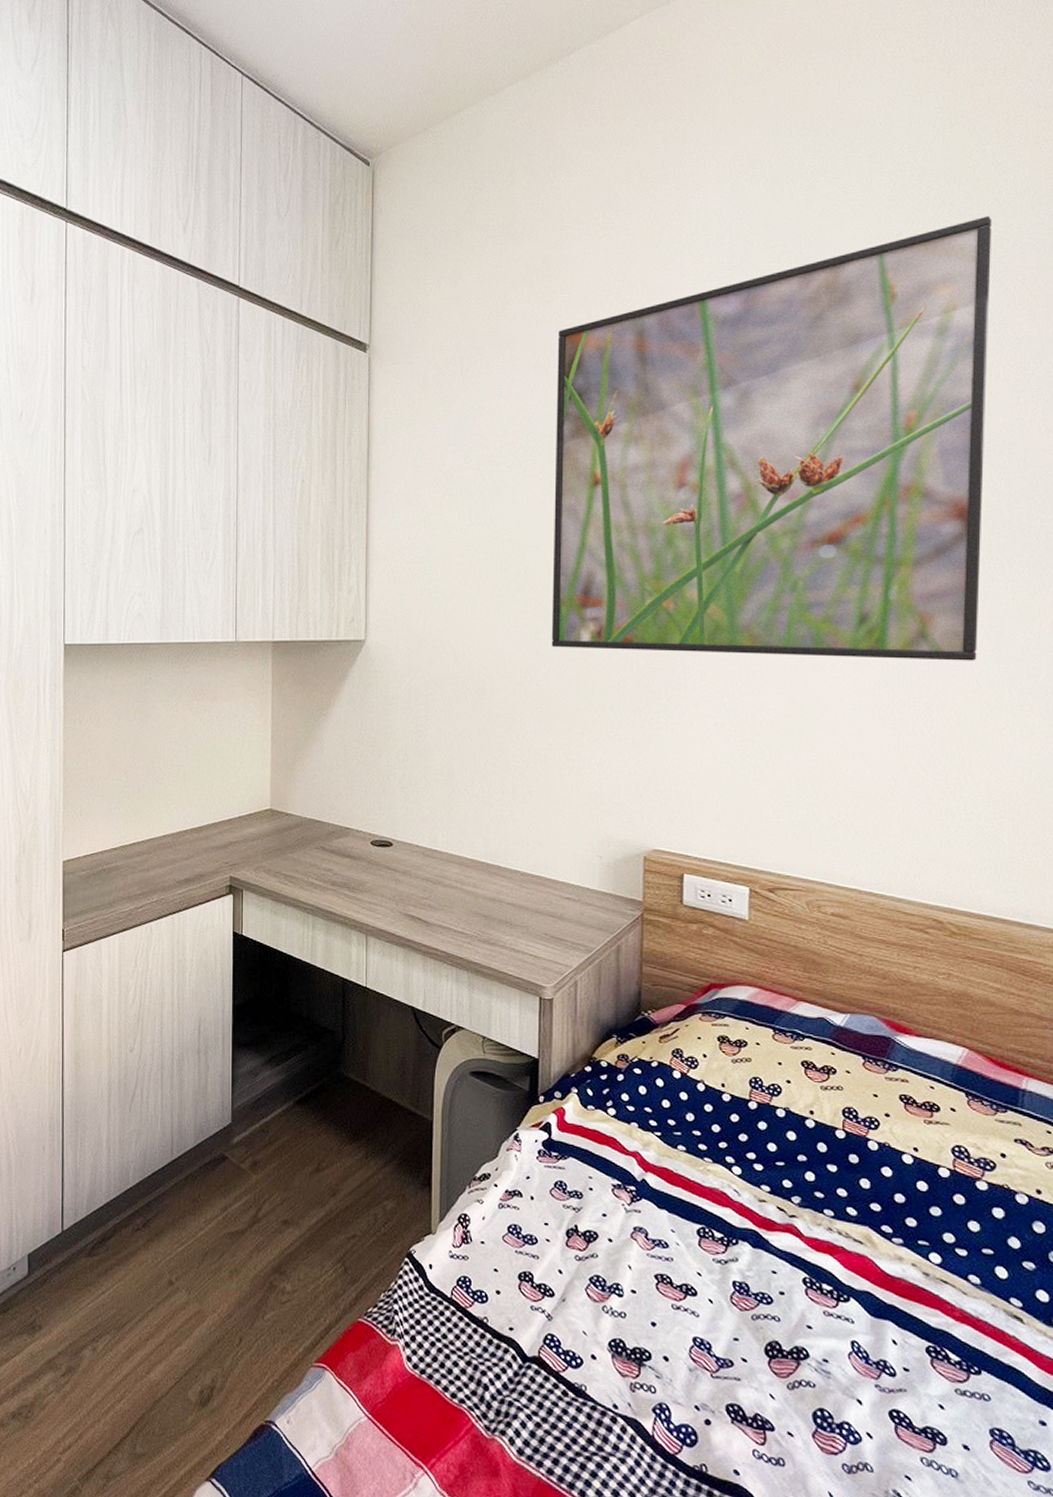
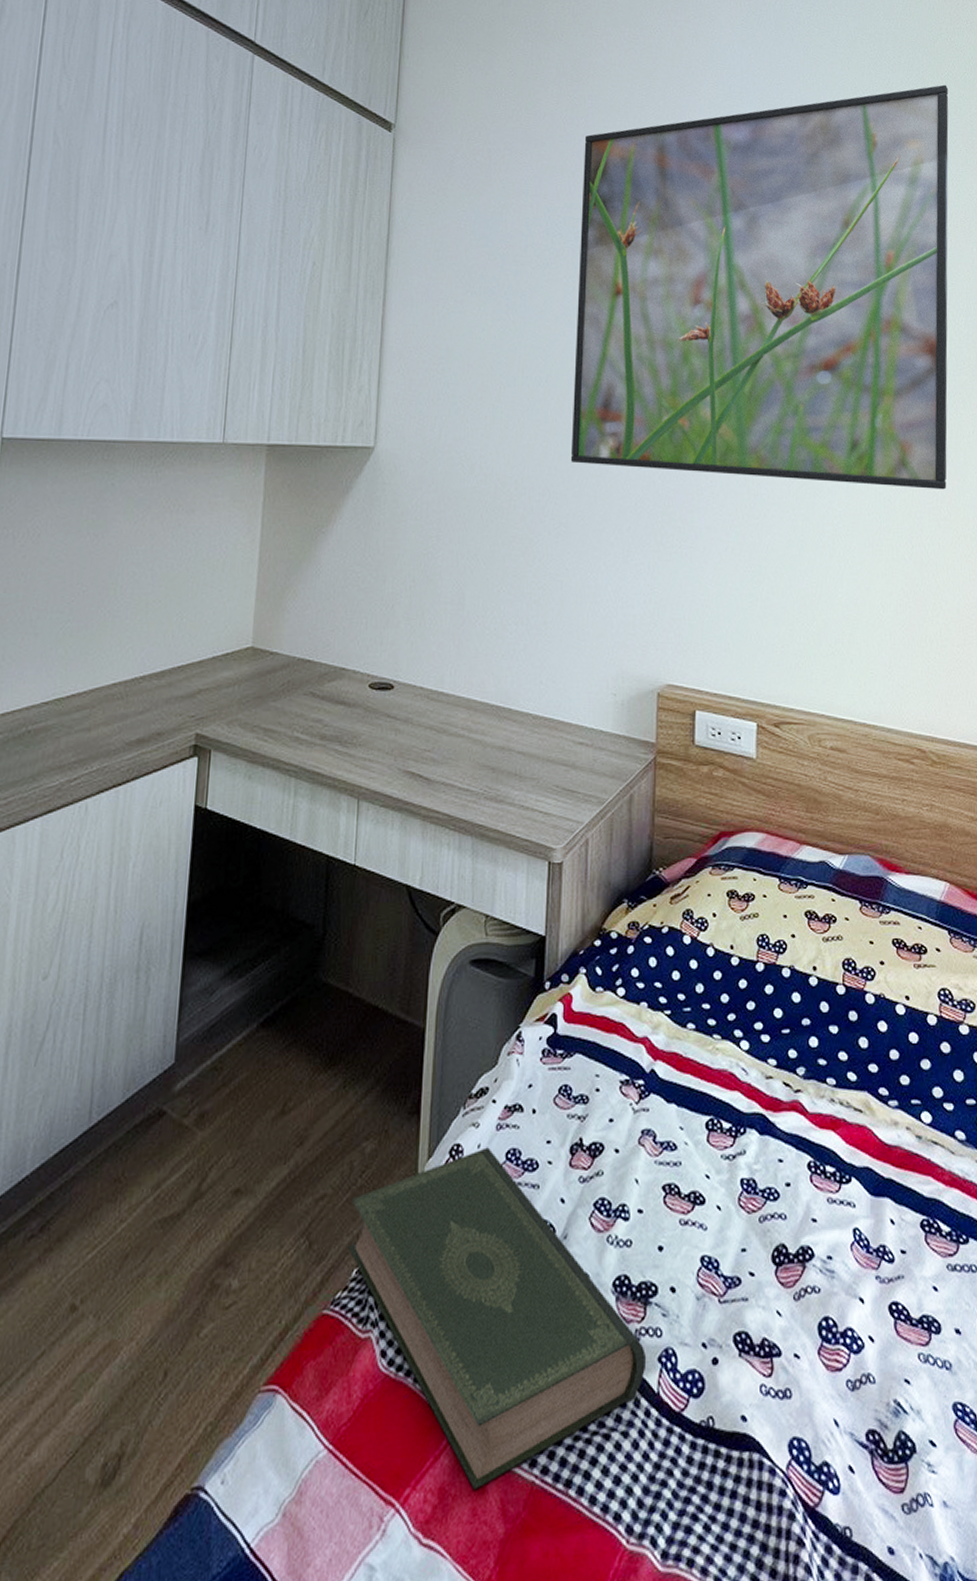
book: none [377,1220,642,1472] -> present [348,1147,647,1490]

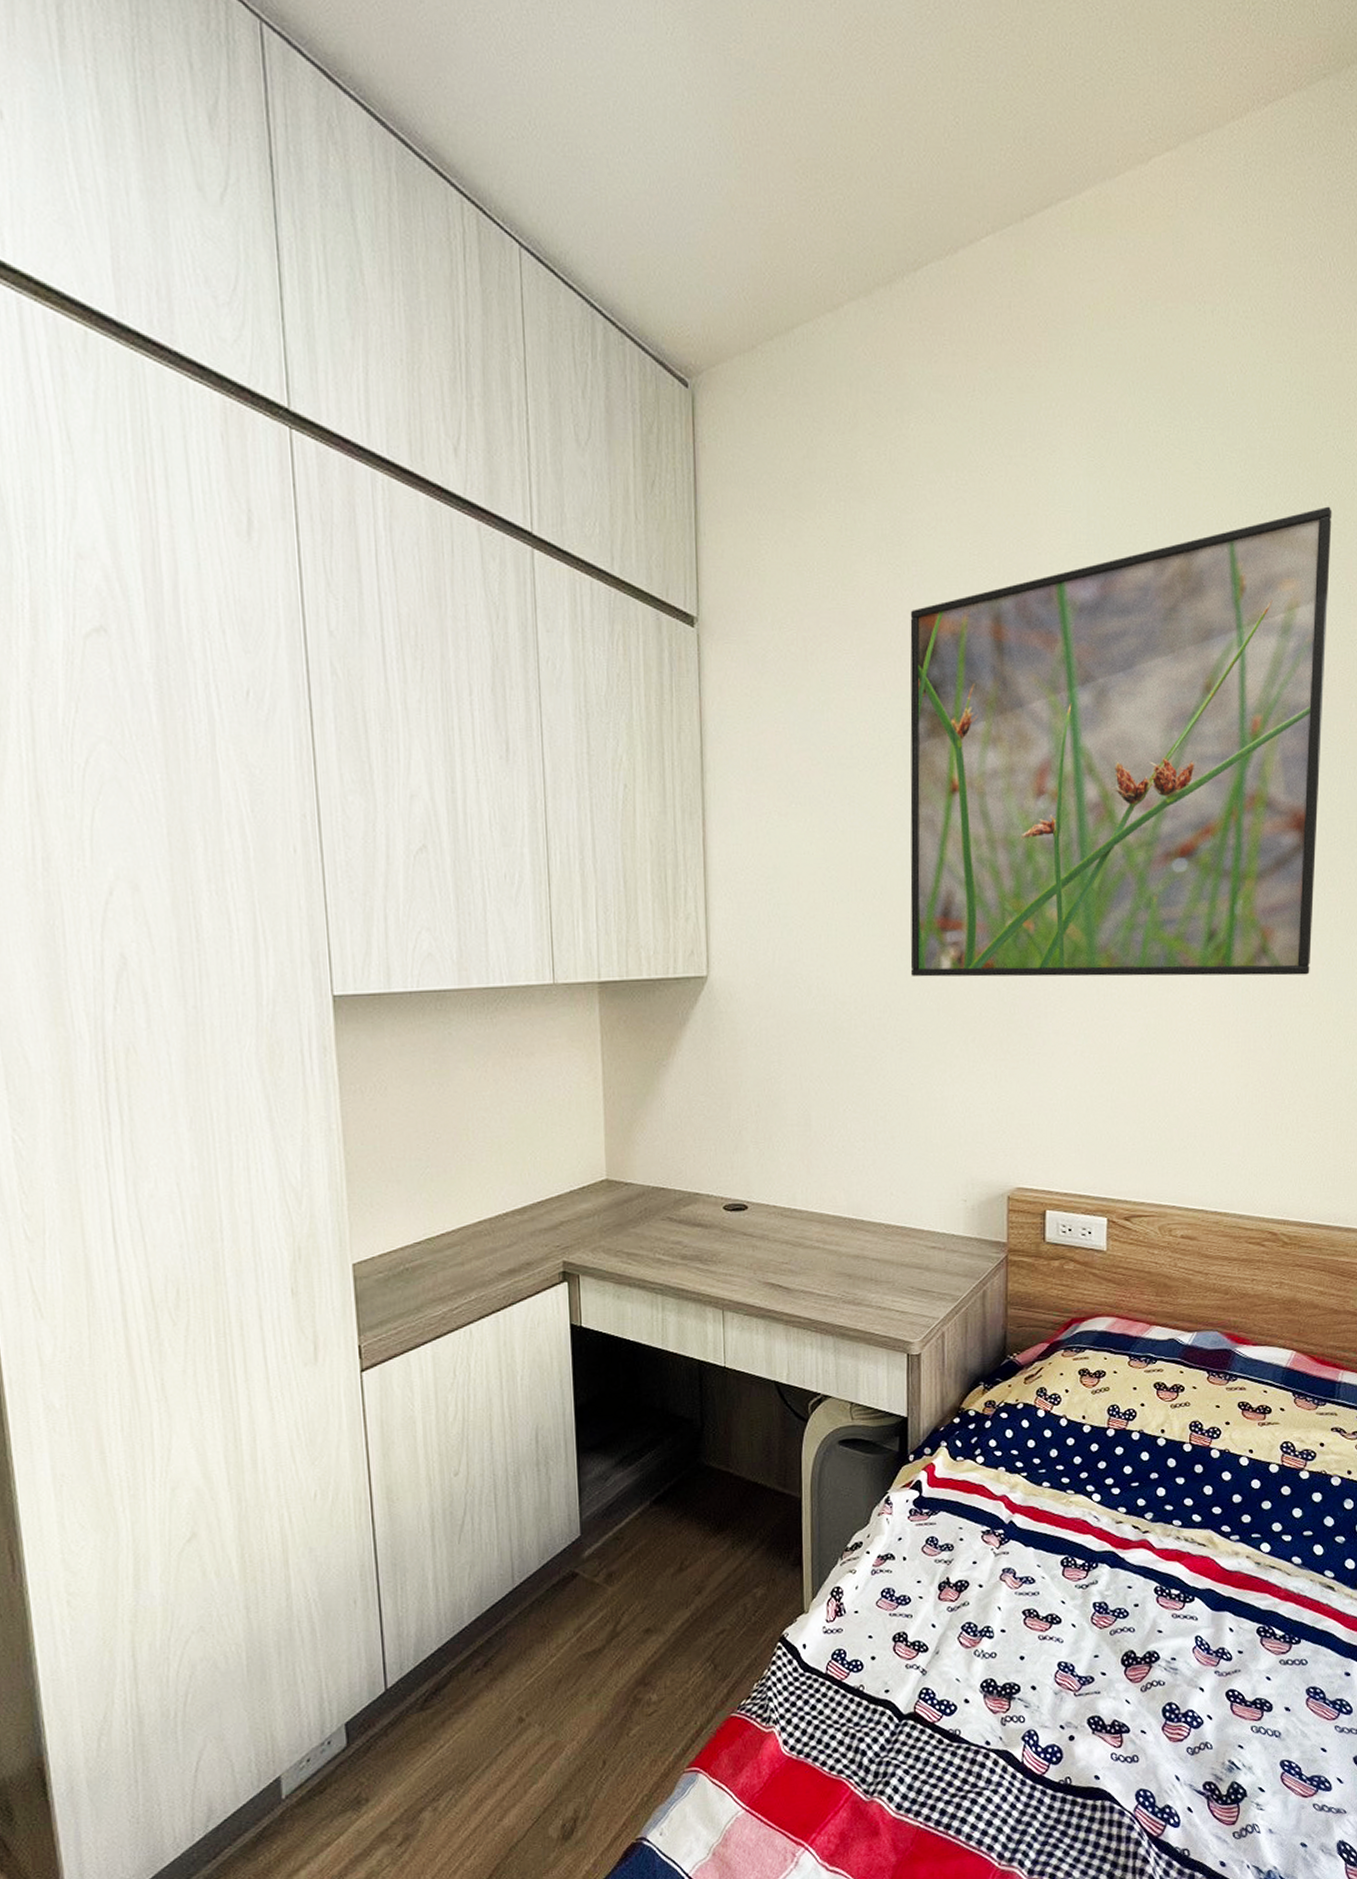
book: present [348,1147,647,1490] -> none [747,1588,1012,1833]

